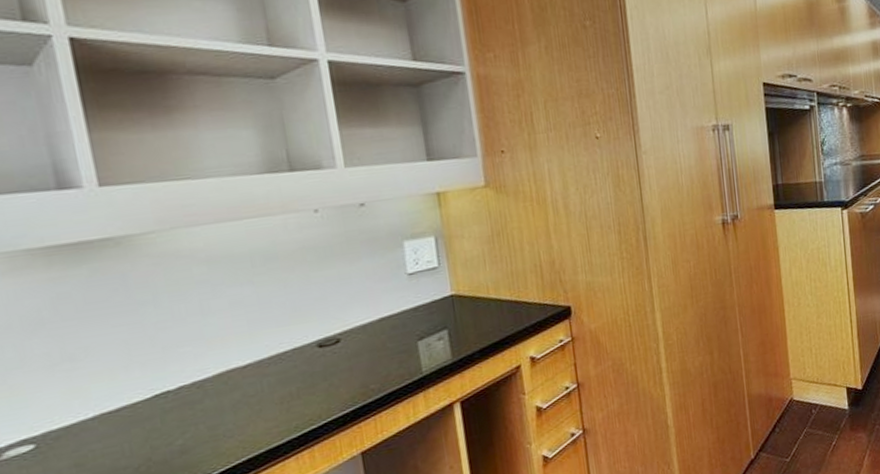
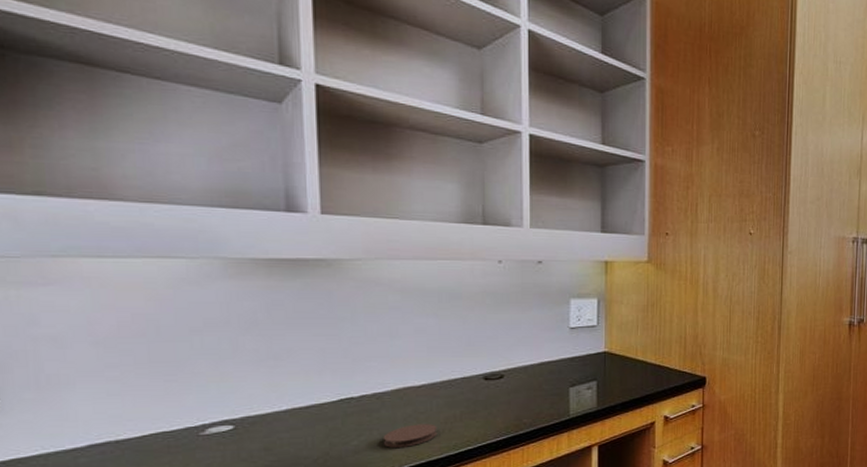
coaster: none [211,406,274,442] -> present [383,424,438,448]

